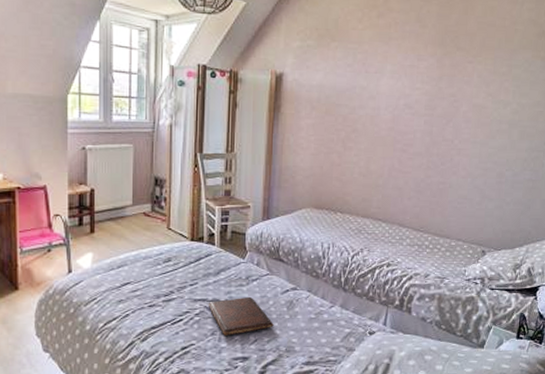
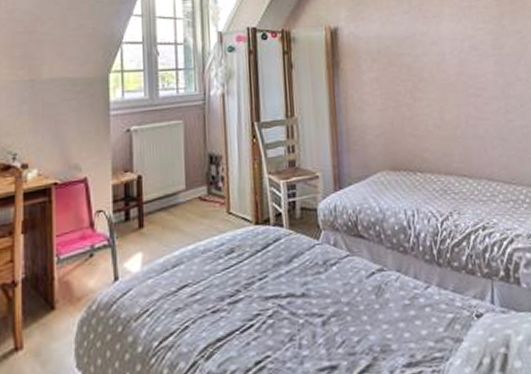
book: present [208,296,274,336] -> none [281,285,363,340]

